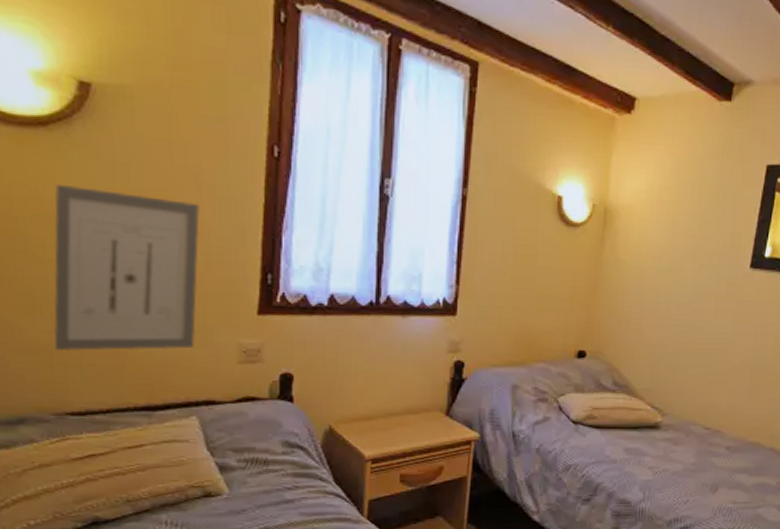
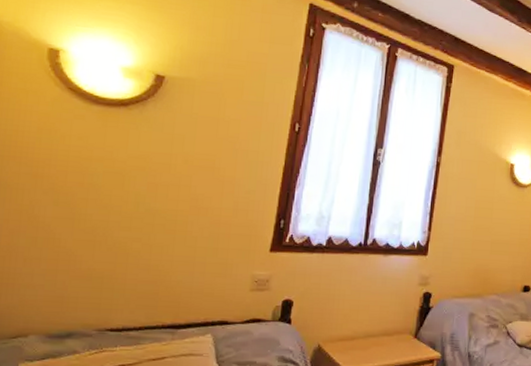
wall art: present [54,183,200,352] -> none [105,148,234,279]

